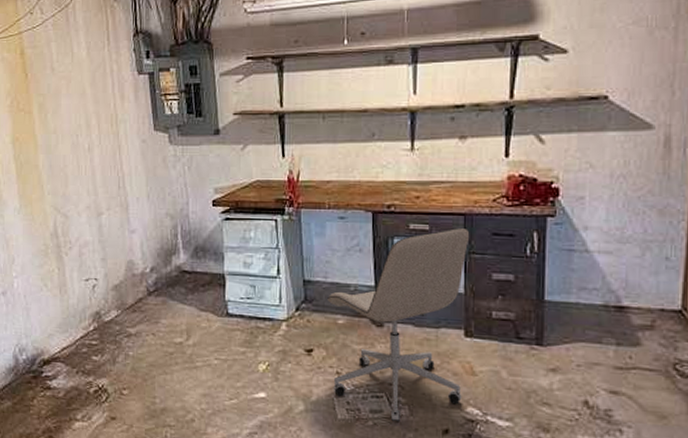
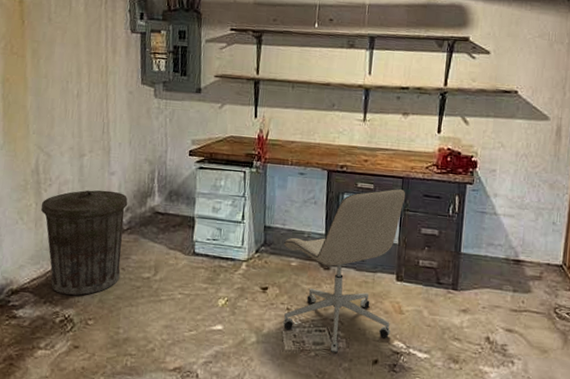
trash can: none [63,250,152,365] -> present [40,190,128,296]

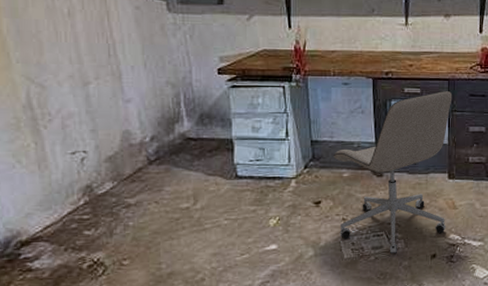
trash can: present [40,190,128,296] -> none [42,120,154,238]

